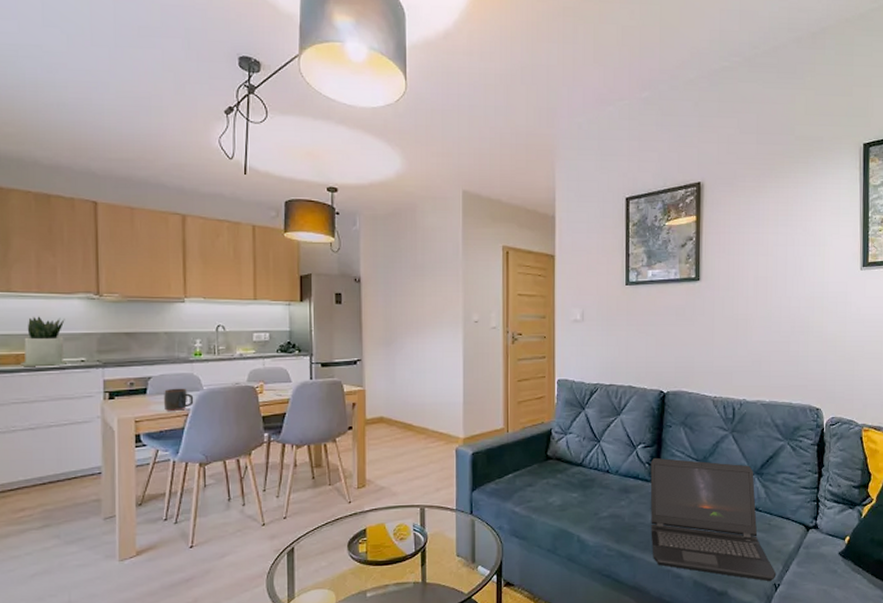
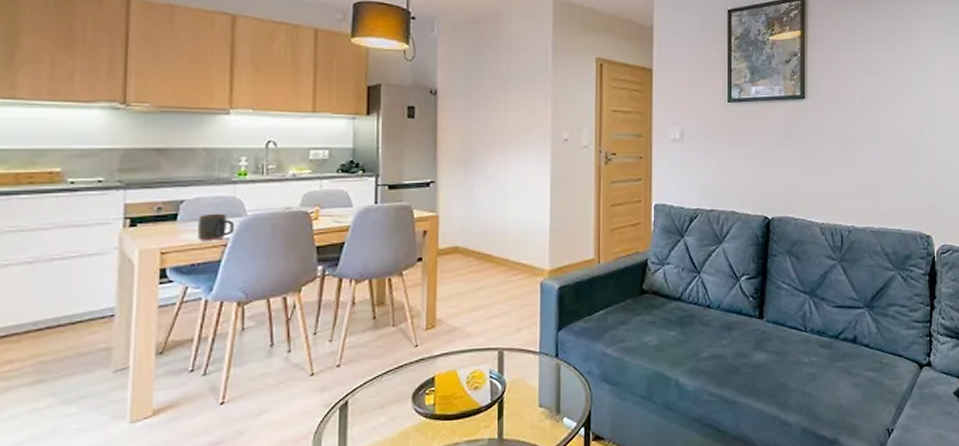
planter: present [21,316,66,367] -> none [21,128,81,189]
laptop computer: present [650,457,777,582] -> none [754,290,890,427]

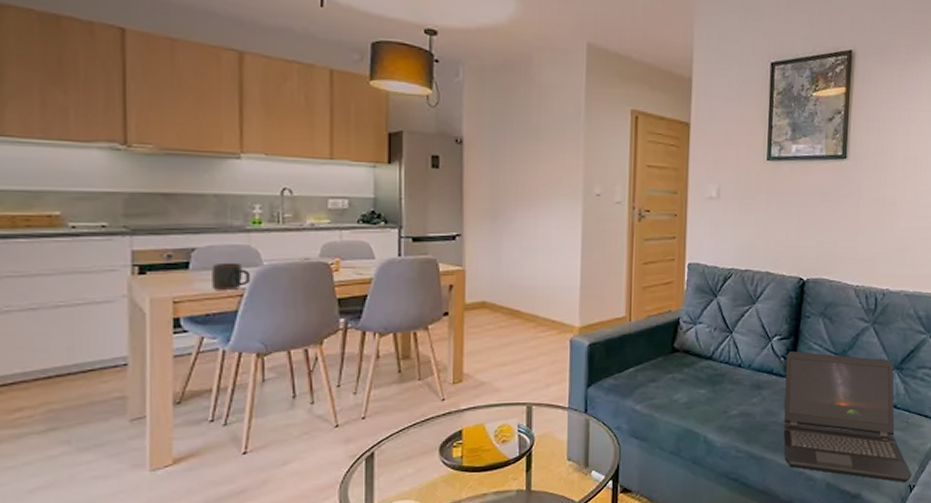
laptop computer: none [754,290,890,427] -> present [783,350,912,483]

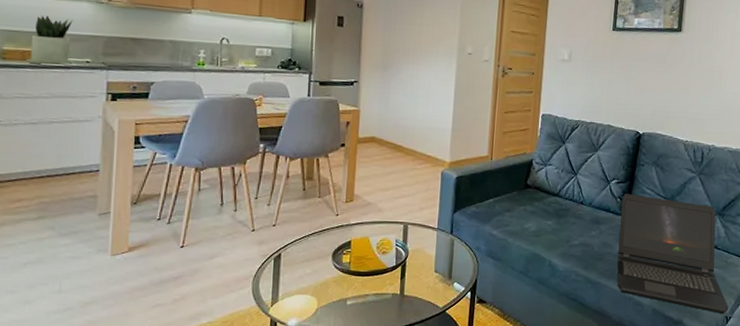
planter: none [18,168,81,233] -> present [26,15,73,66]
mug: present [210,262,251,290] -> none [164,94,194,117]

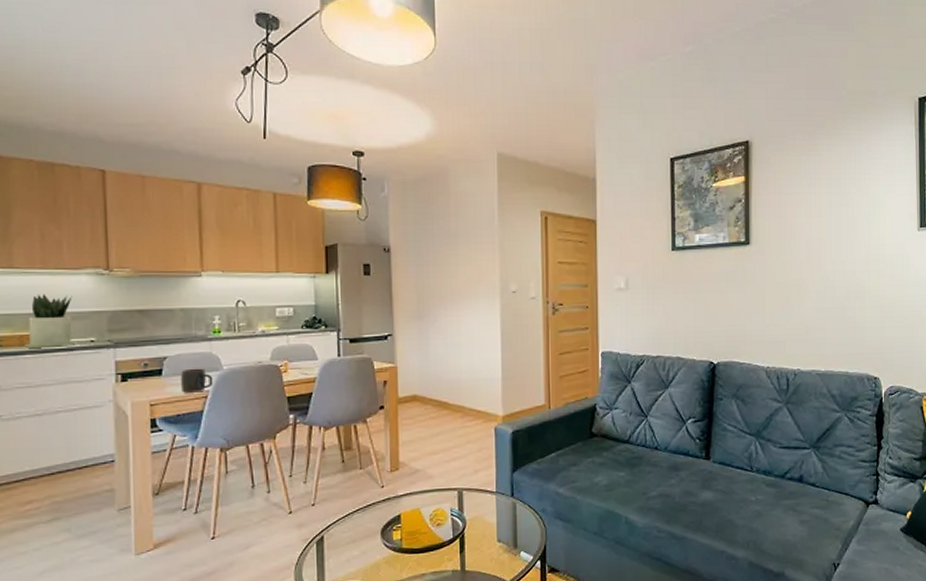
mug: none [164,94,194,117] -> present [180,368,214,393]
laptop computer: present [617,193,729,314] -> none [701,432,836,561]

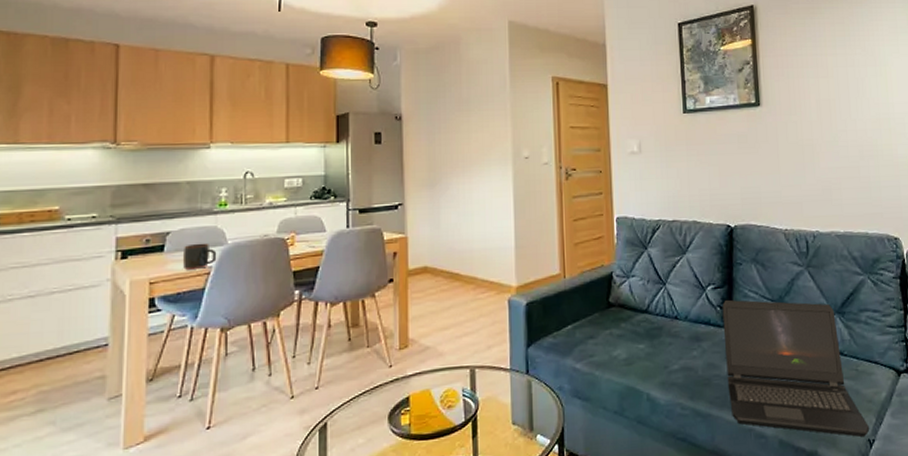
planter: present [25,294,75,349] -> none [23,169,77,227]
laptop computer: none [701,432,836,561] -> present [722,299,870,438]

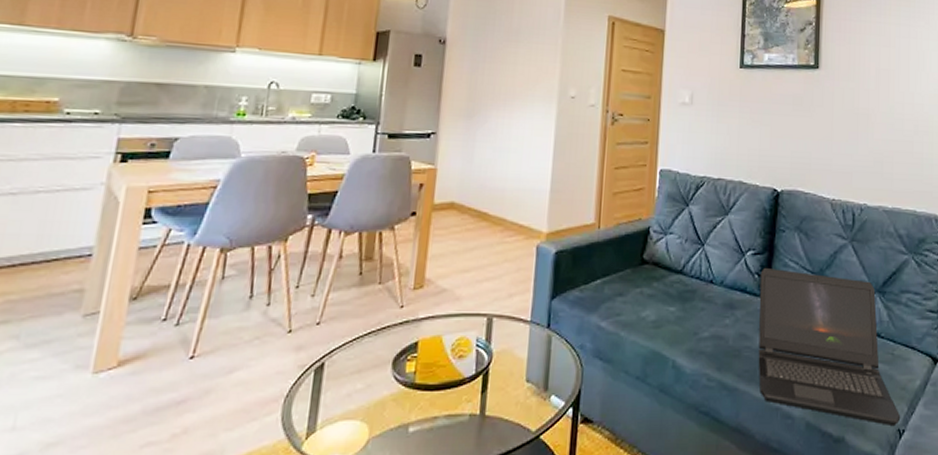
mug: present [182,243,217,270] -> none [187,153,228,181]

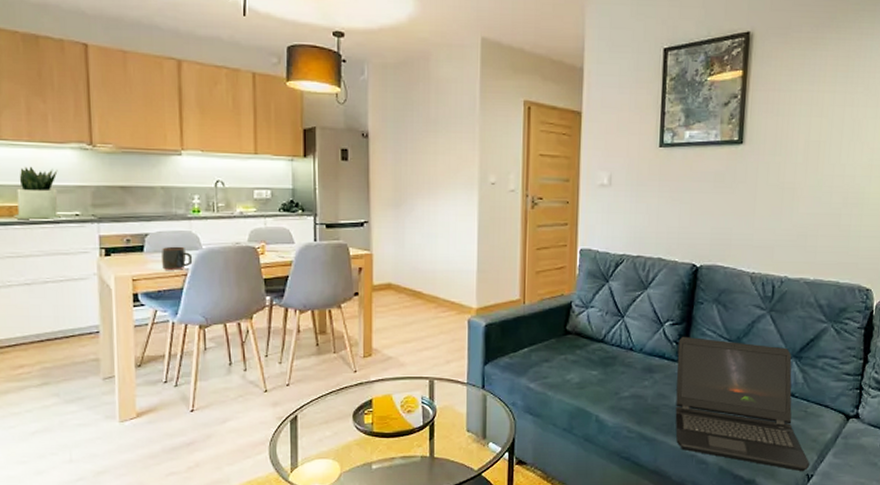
planter: none [16,56,84,119] -> present [14,166,61,221]
mug: none [187,153,228,181] -> present [160,246,193,270]

